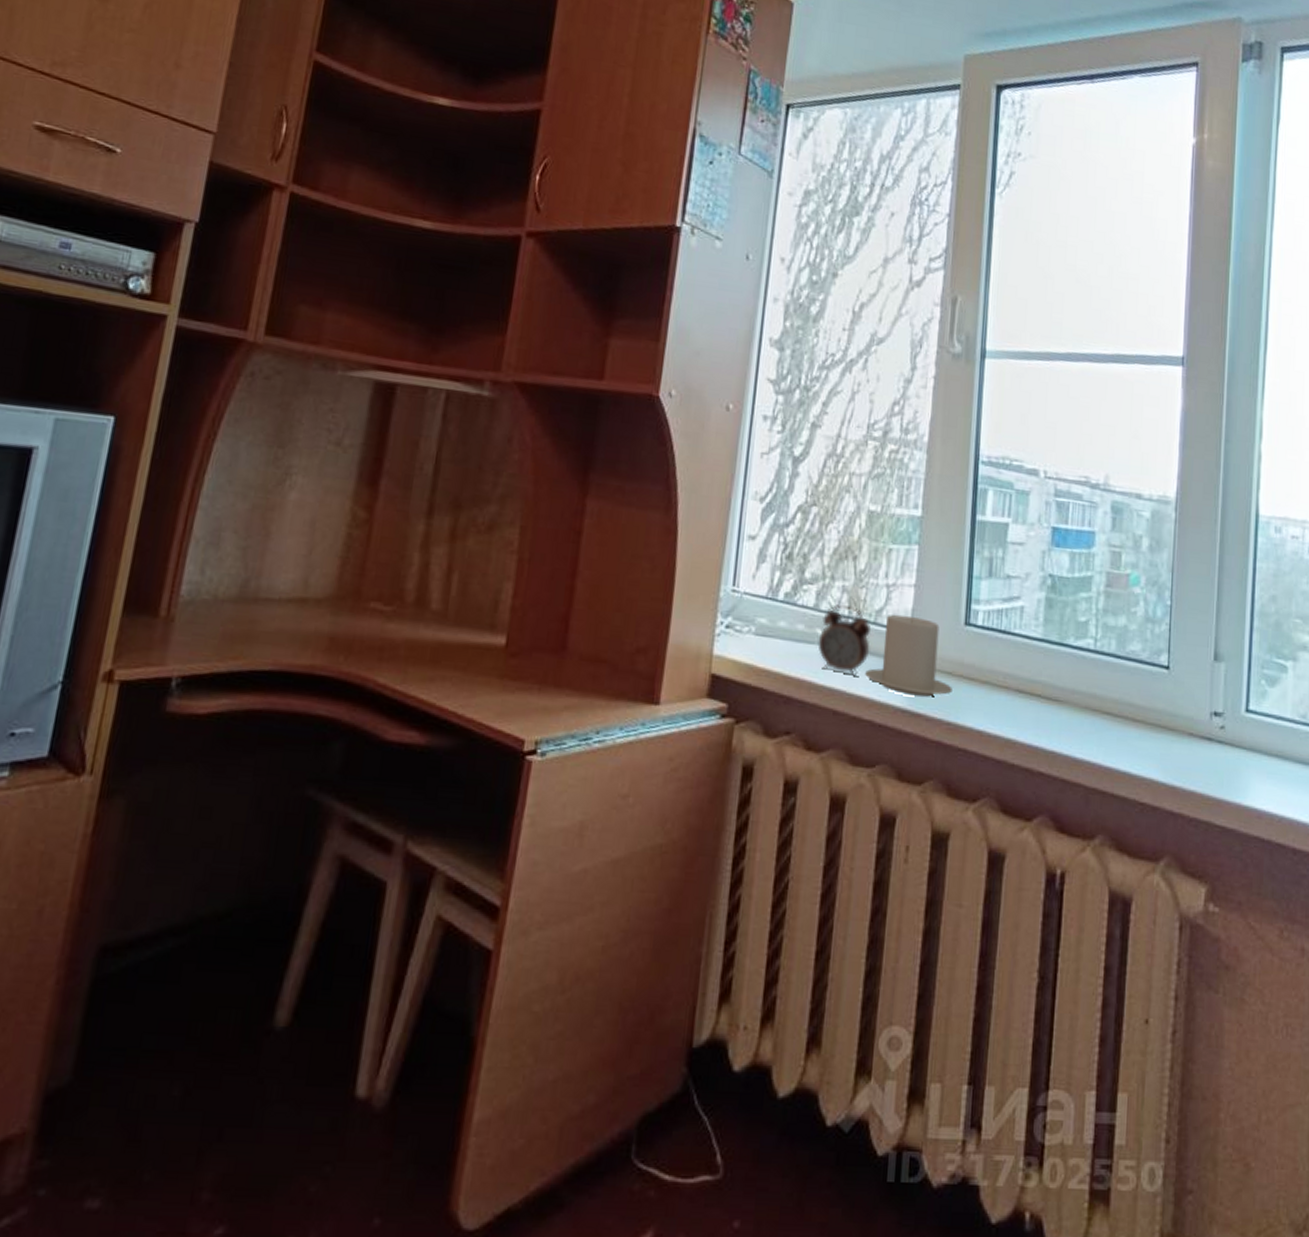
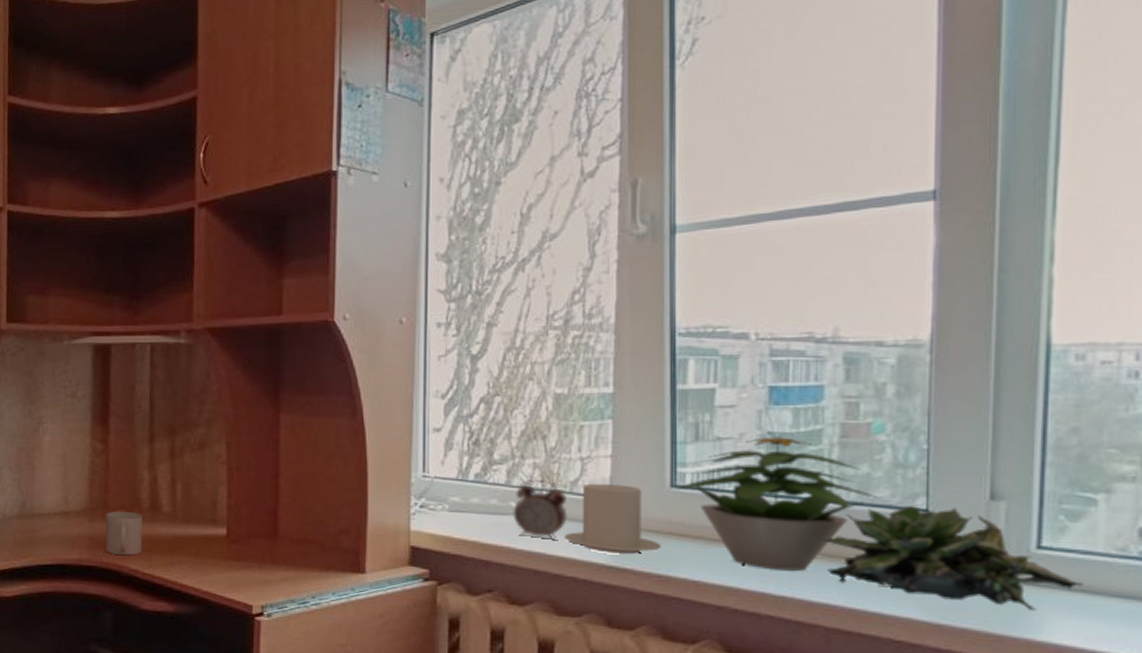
mug: none [347,603,404,665] -> present [104,511,143,556]
potted flower: none [968,579,1132,724] -> present [674,436,878,571]
succulent plant: none [1086,661,1277,775] -> present [821,505,1083,612]

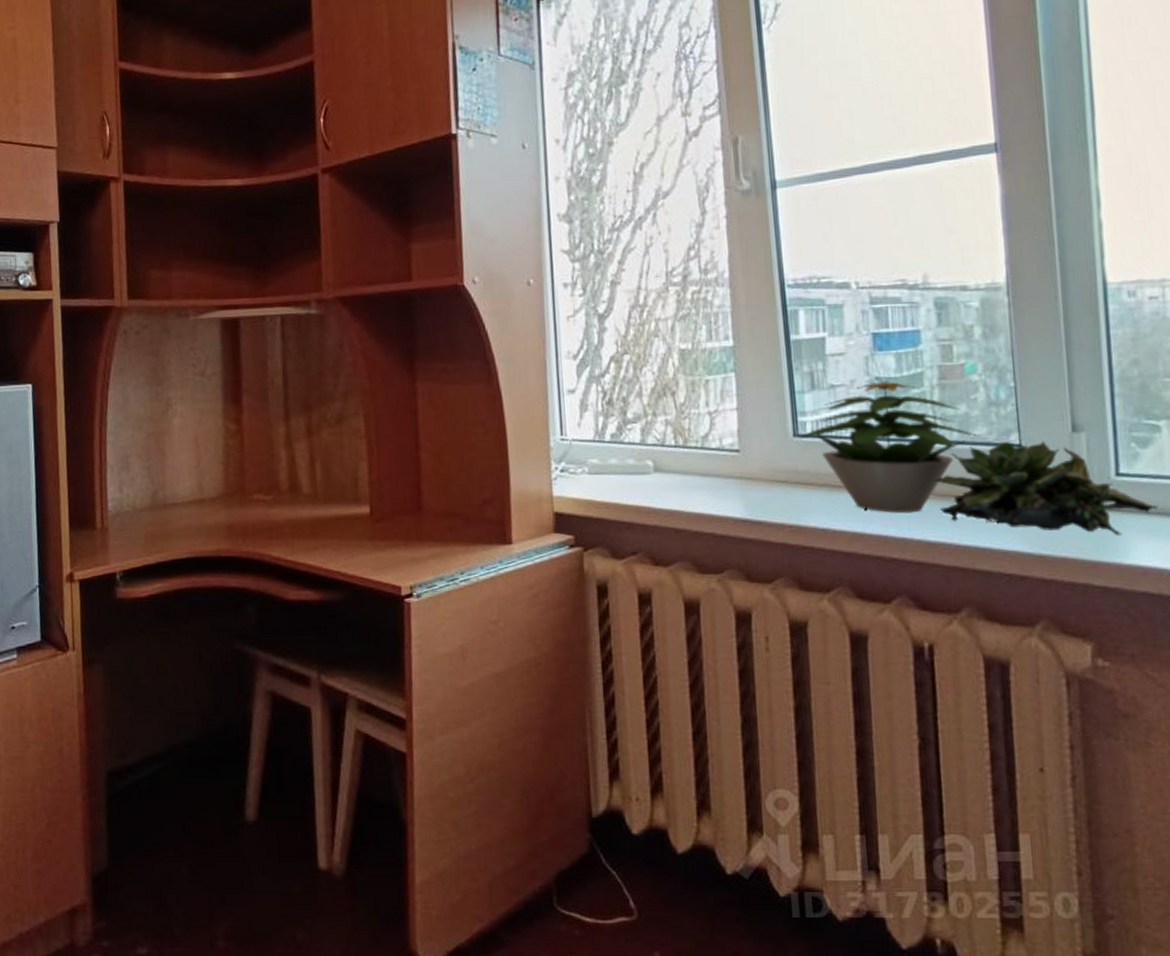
mug: present [104,511,143,556] -> none [243,494,284,543]
alarm clock: present [513,479,568,541] -> none [649,435,702,498]
candle: present [564,483,661,555] -> none [700,436,790,508]

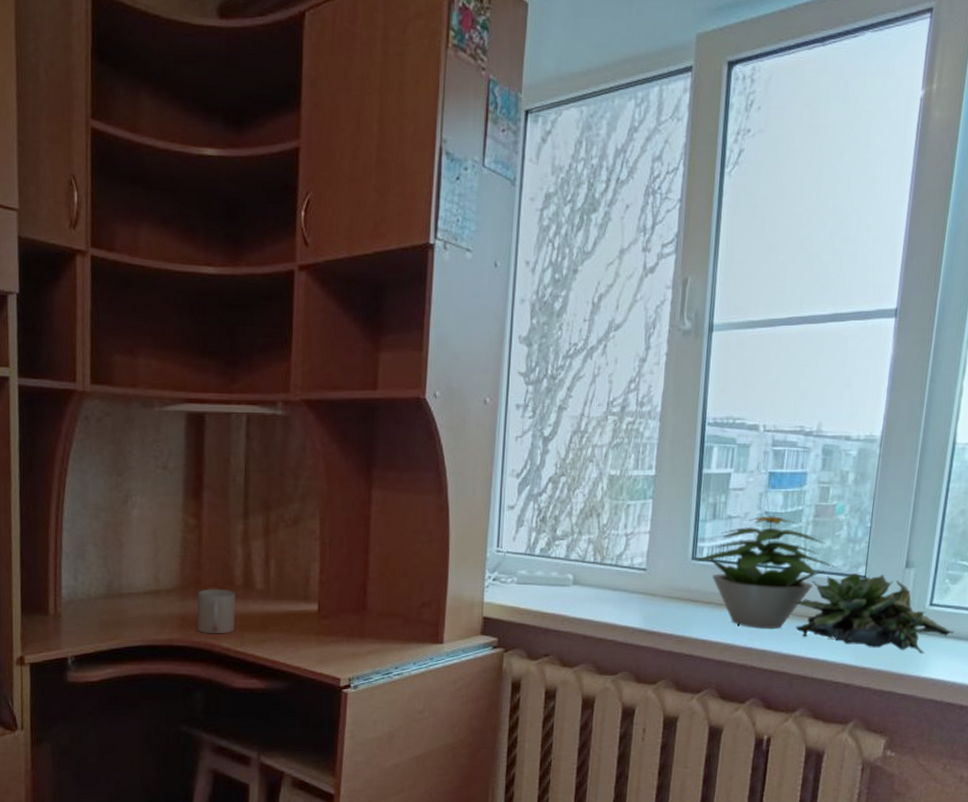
mug: none [243,494,284,543] -> present [196,589,236,634]

